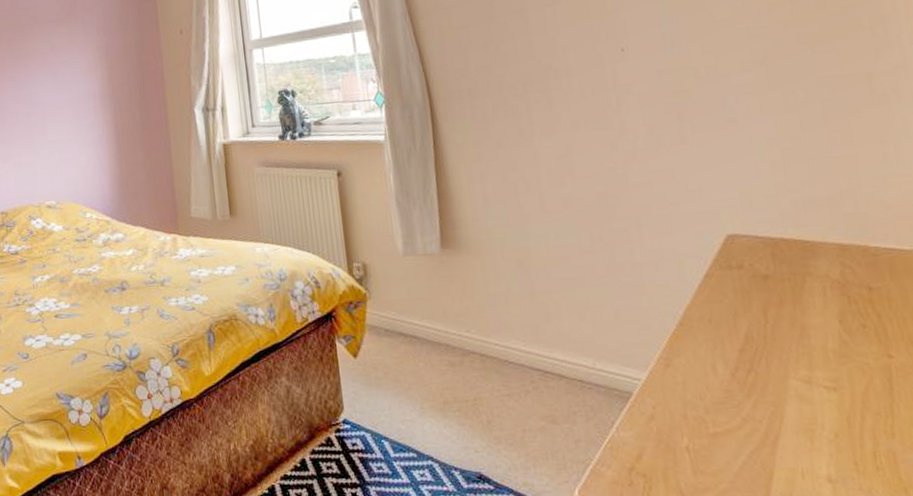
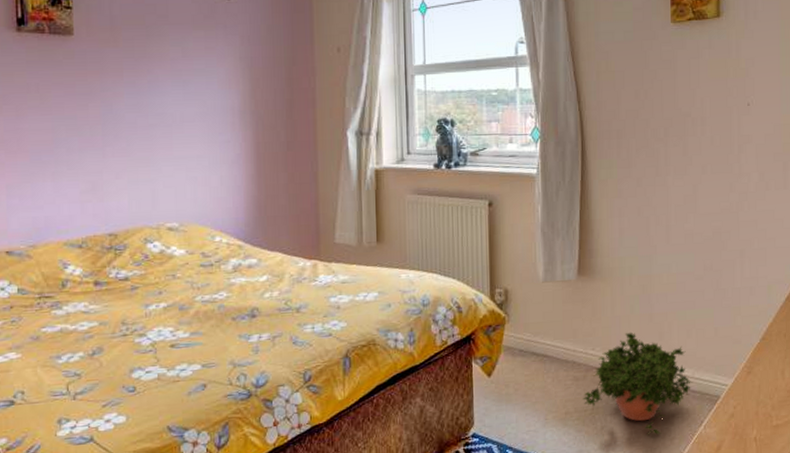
potted plant: none [462,312,595,435] -> present [583,332,693,435]

